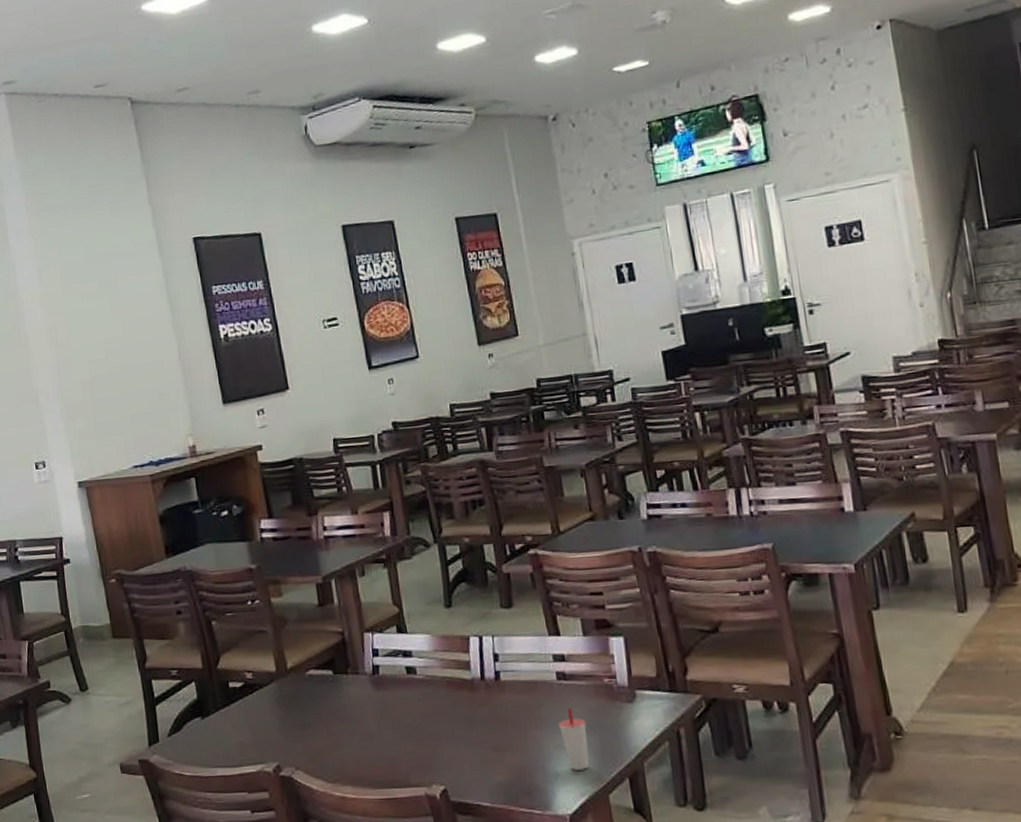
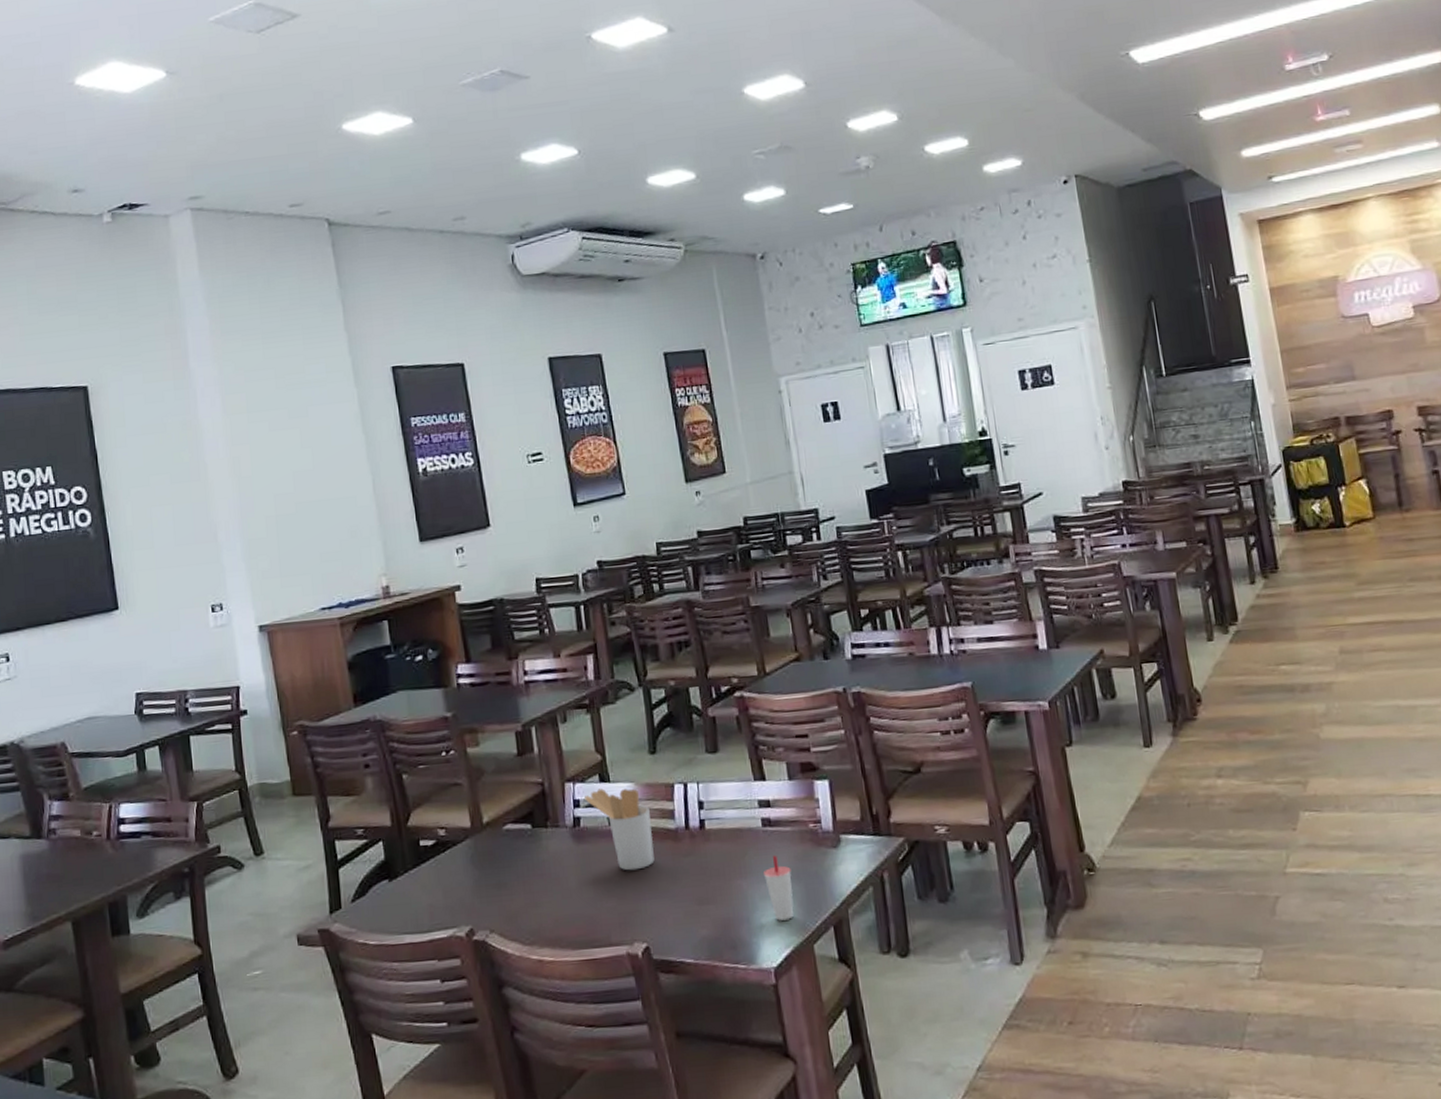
utensil holder: none [383,639,451,718] -> present [584,788,655,871]

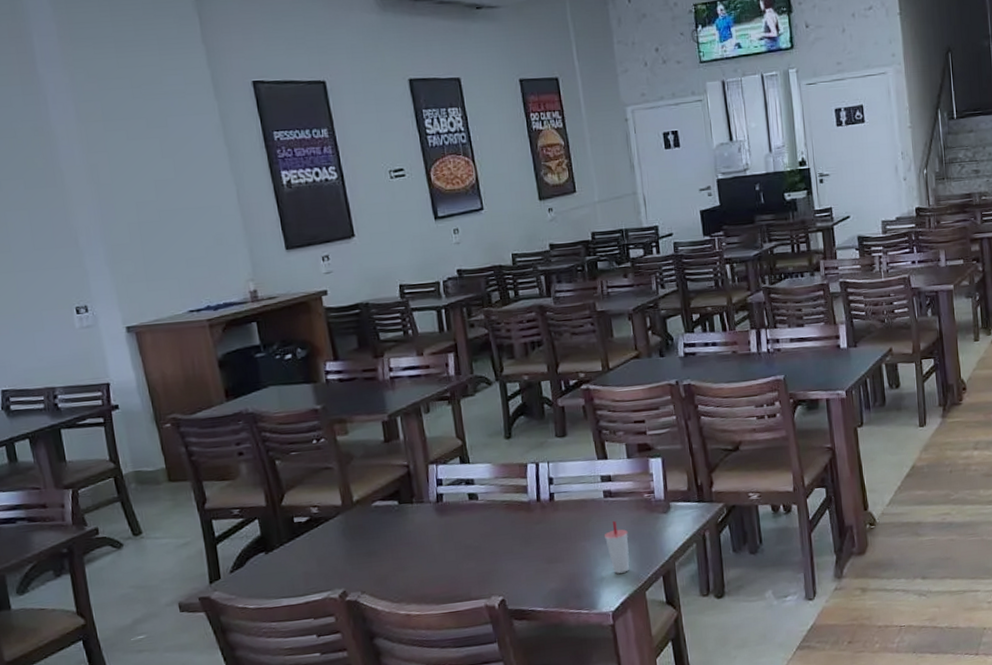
utensil holder: present [584,788,655,871] -> none [446,469,510,538]

